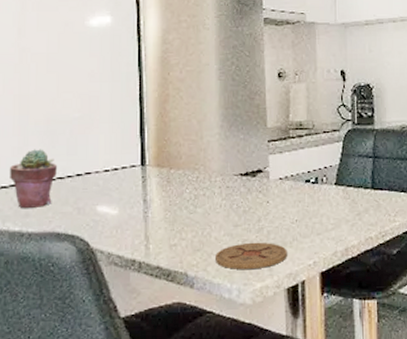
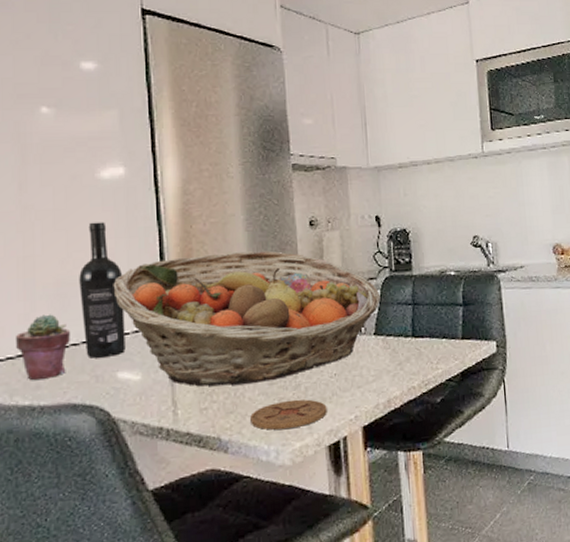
wine bottle: none [67,66,106,192] -> present [79,222,126,358]
fruit basket: none [96,98,343,225] -> present [113,250,381,387]

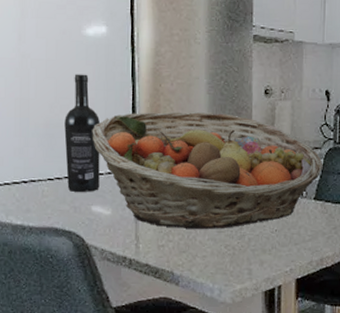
potted succulent: present [15,314,71,380] -> none [11,150,56,204]
coaster: present [250,399,327,430] -> none [200,247,266,273]

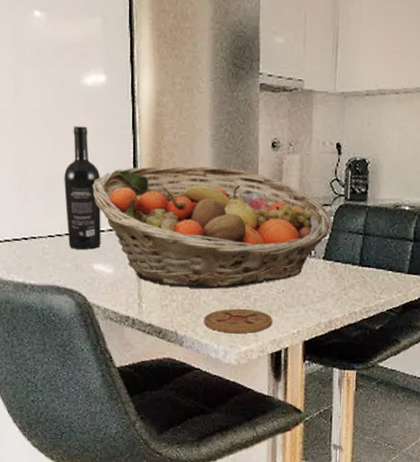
coaster: none [200,247,266,273] -> present [204,308,273,334]

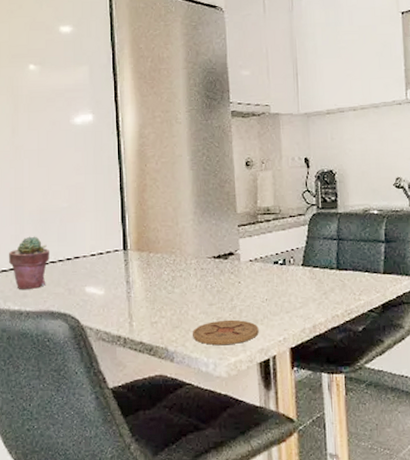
potted succulent: none [11,206,57,262] -> present [8,236,50,289]
wine bottle: present [64,126,101,250] -> none [57,160,92,274]
fruit basket: present [92,165,333,289] -> none [83,187,308,304]

